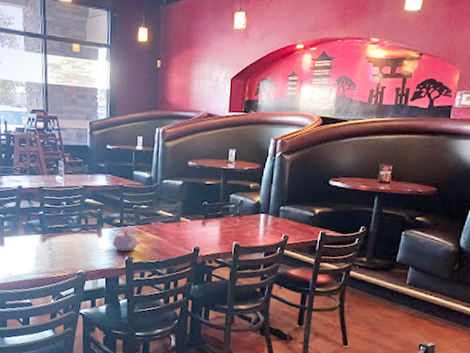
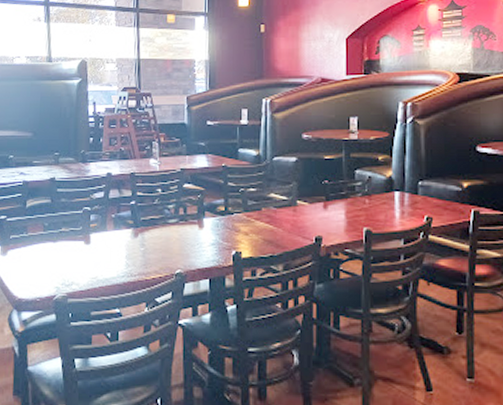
teapot: present [112,230,137,251] -> none [216,219,246,244]

